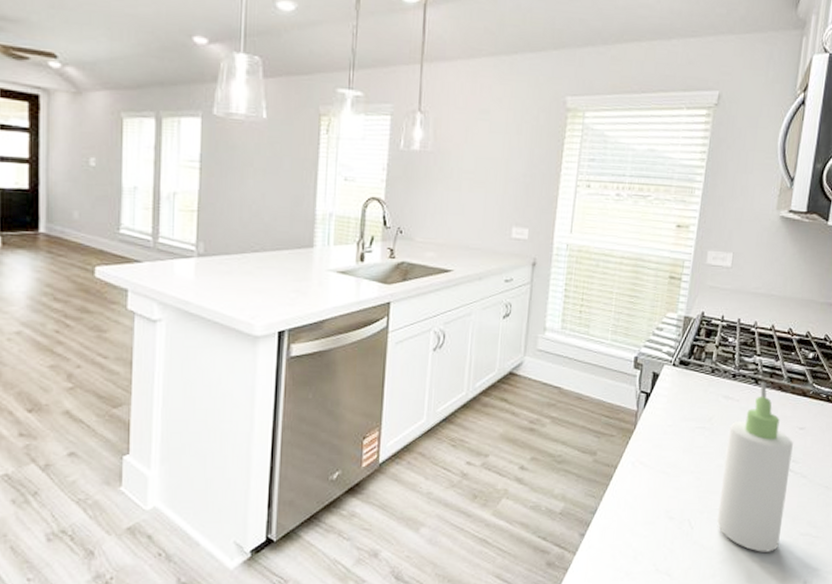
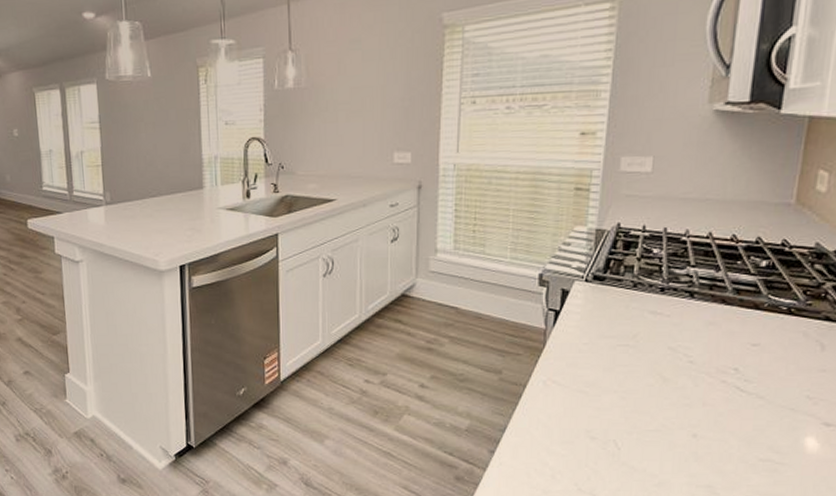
bottle: present [717,381,793,552] -> none [650,294,744,477]

